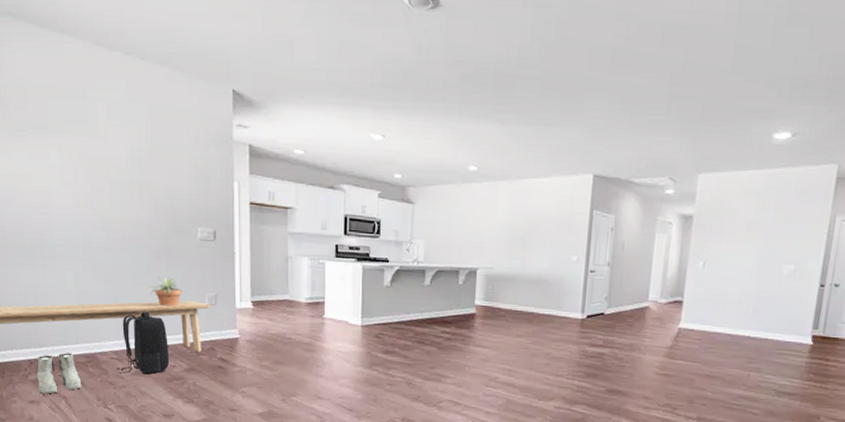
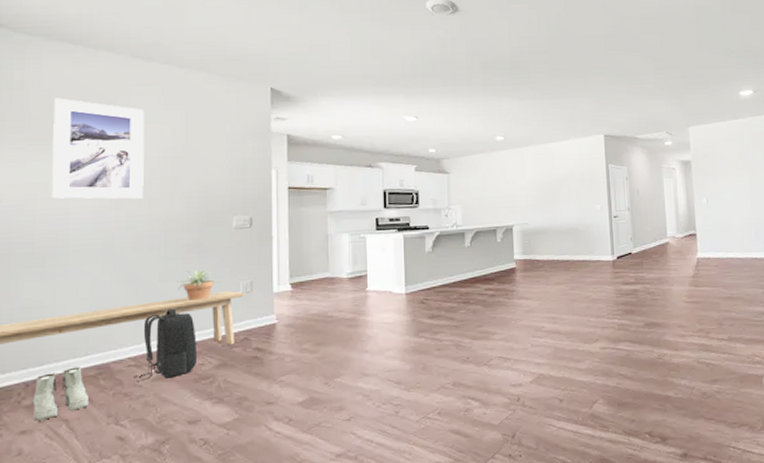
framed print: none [28,86,115,200] -> present [51,98,145,199]

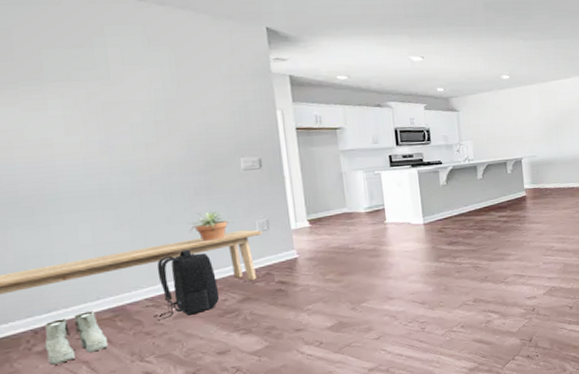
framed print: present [51,98,145,199] -> none [15,38,138,146]

